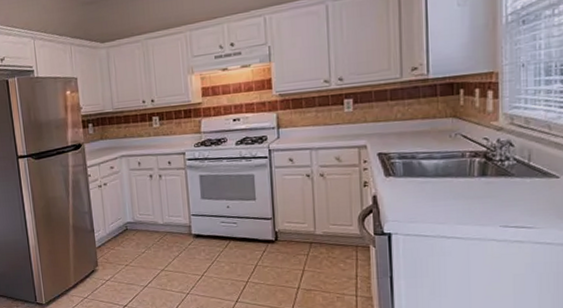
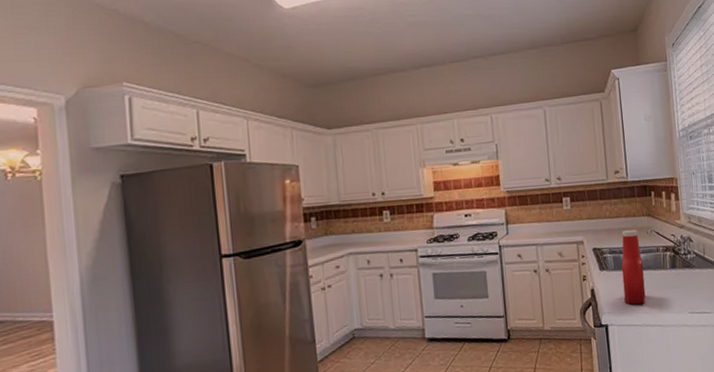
ketchup bottle: none [413,133,442,214] -> present [621,229,646,305]

